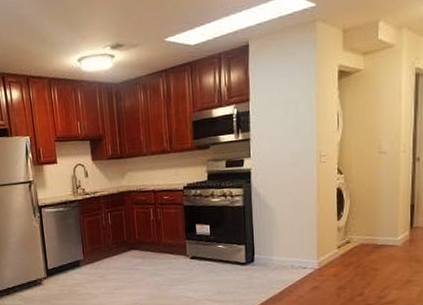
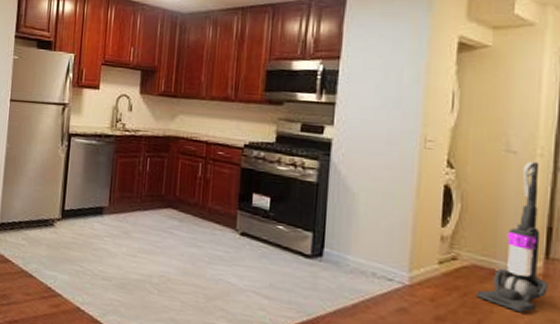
vacuum cleaner: none [366,157,413,271] -> present [477,162,548,313]

